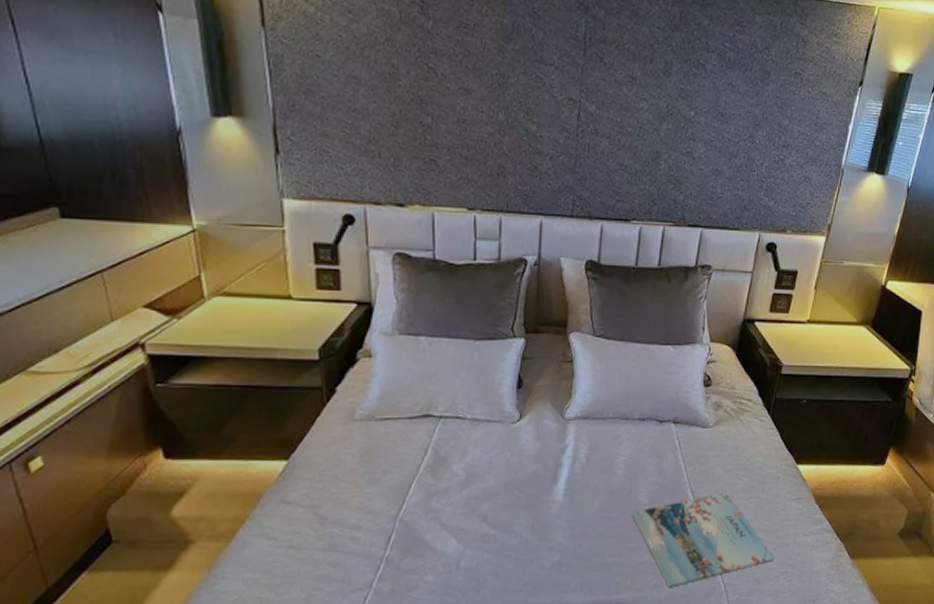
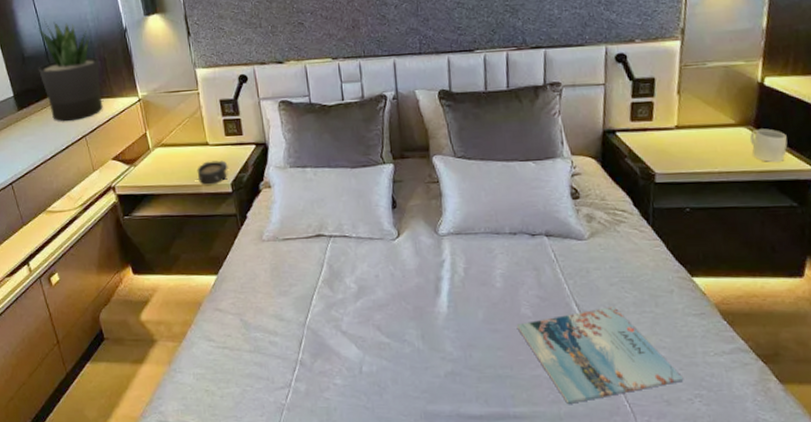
planter: none [26,94,134,249] -> present [37,19,103,122]
alarm clock: none [269,319,317,351] -> present [196,160,228,186]
mug: none [865,329,895,362] -> present [749,128,788,163]

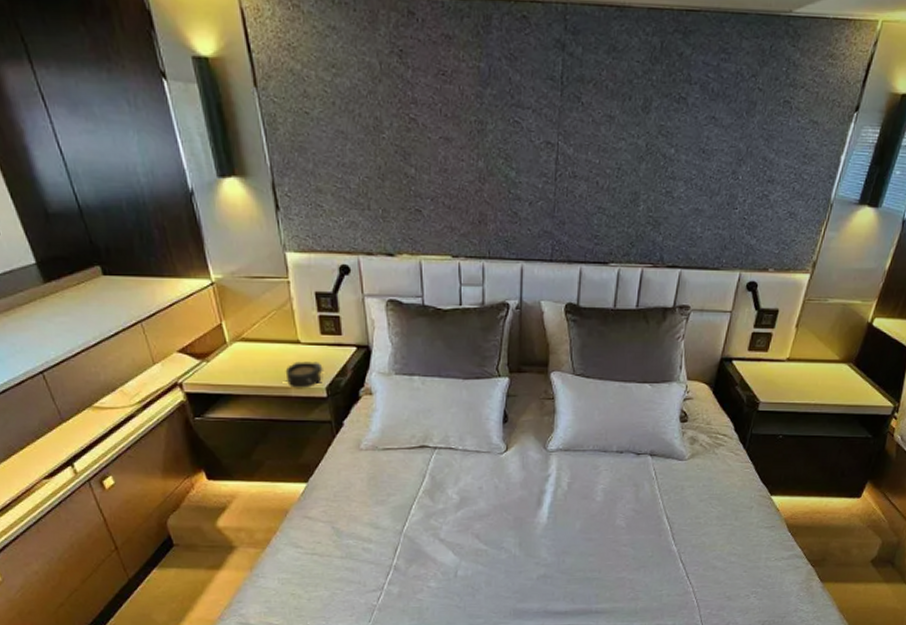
planter: present [37,19,103,122] -> none [64,164,163,302]
magazine: present [516,307,684,404] -> none [610,520,746,600]
mug: present [749,128,788,163] -> none [847,367,879,399]

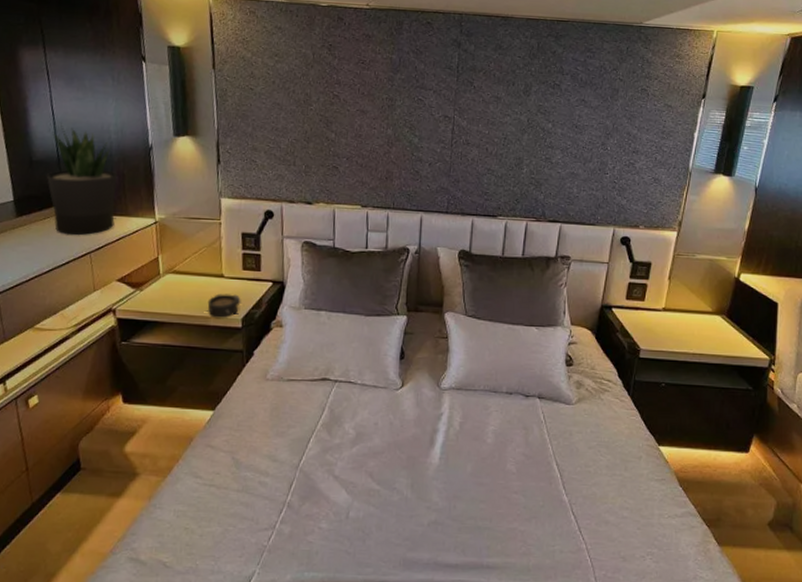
planter: none [64,164,163,302] -> present [47,123,118,235]

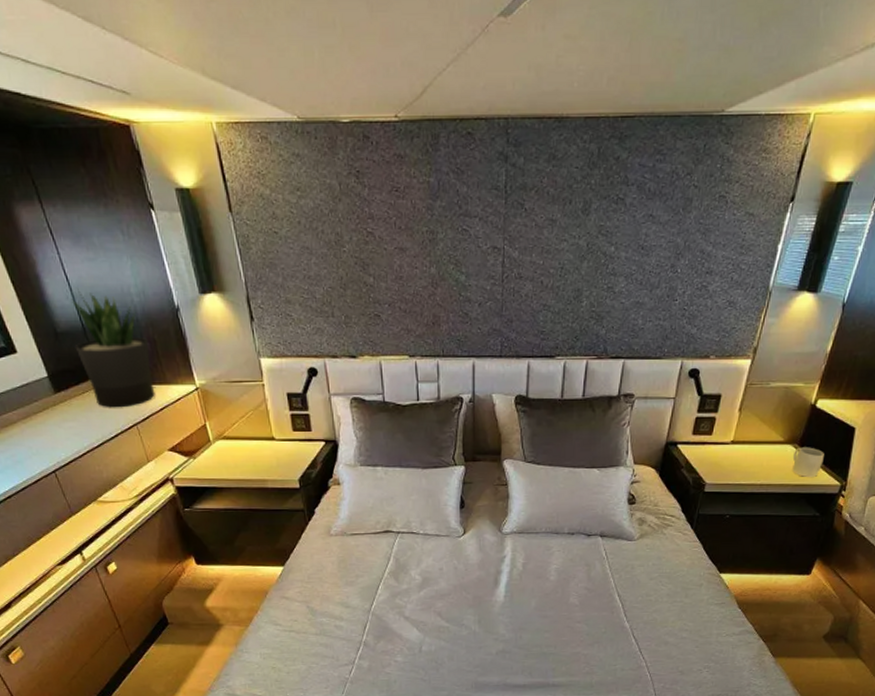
alarm clock: present [205,293,241,319] -> none [261,456,296,481]
mug: none [721,318,751,350] -> present [792,447,824,478]

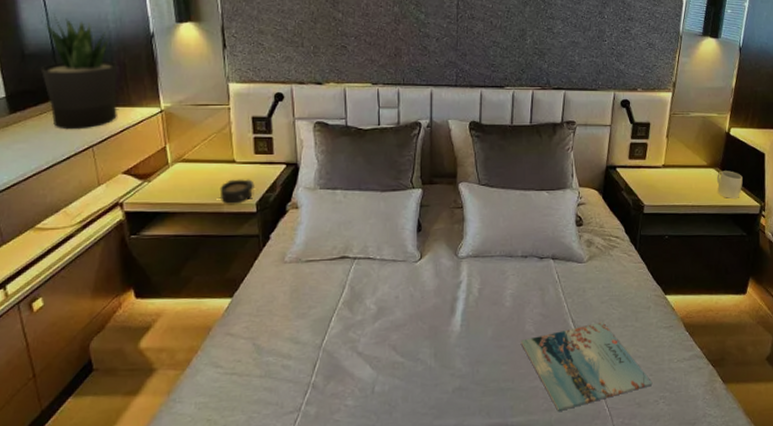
alarm clock: none [261,456,296,481] -> present [218,179,255,205]
magazine: none [564,597,698,674] -> present [520,322,653,411]

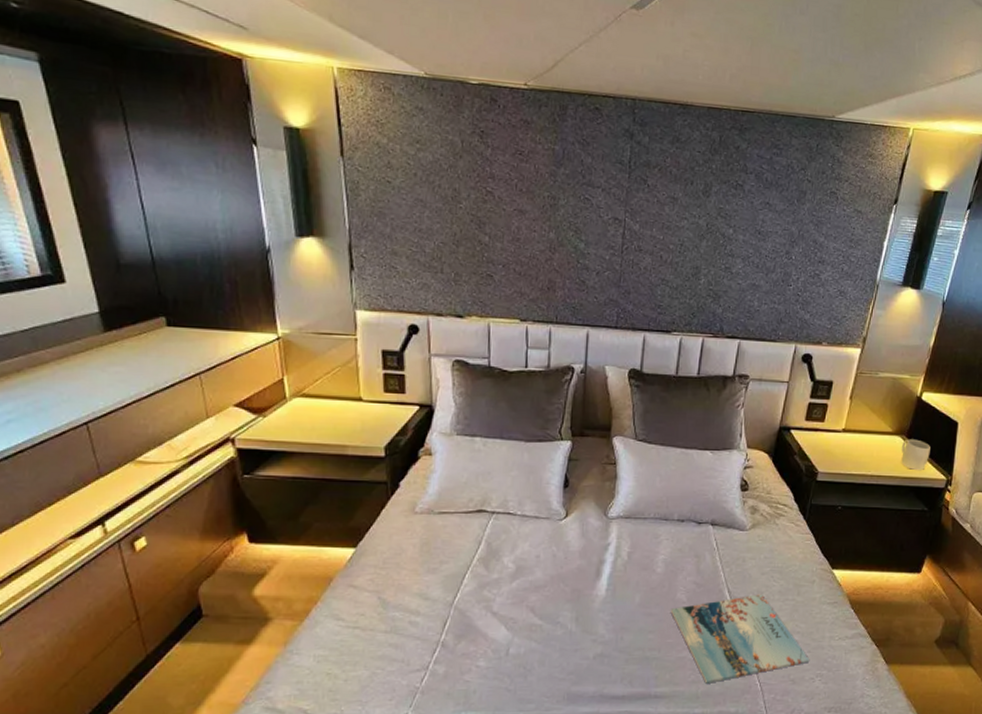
planter: present [41,14,118,130] -> none [140,218,229,353]
alarm clock: present [218,179,255,205] -> none [342,419,383,448]

